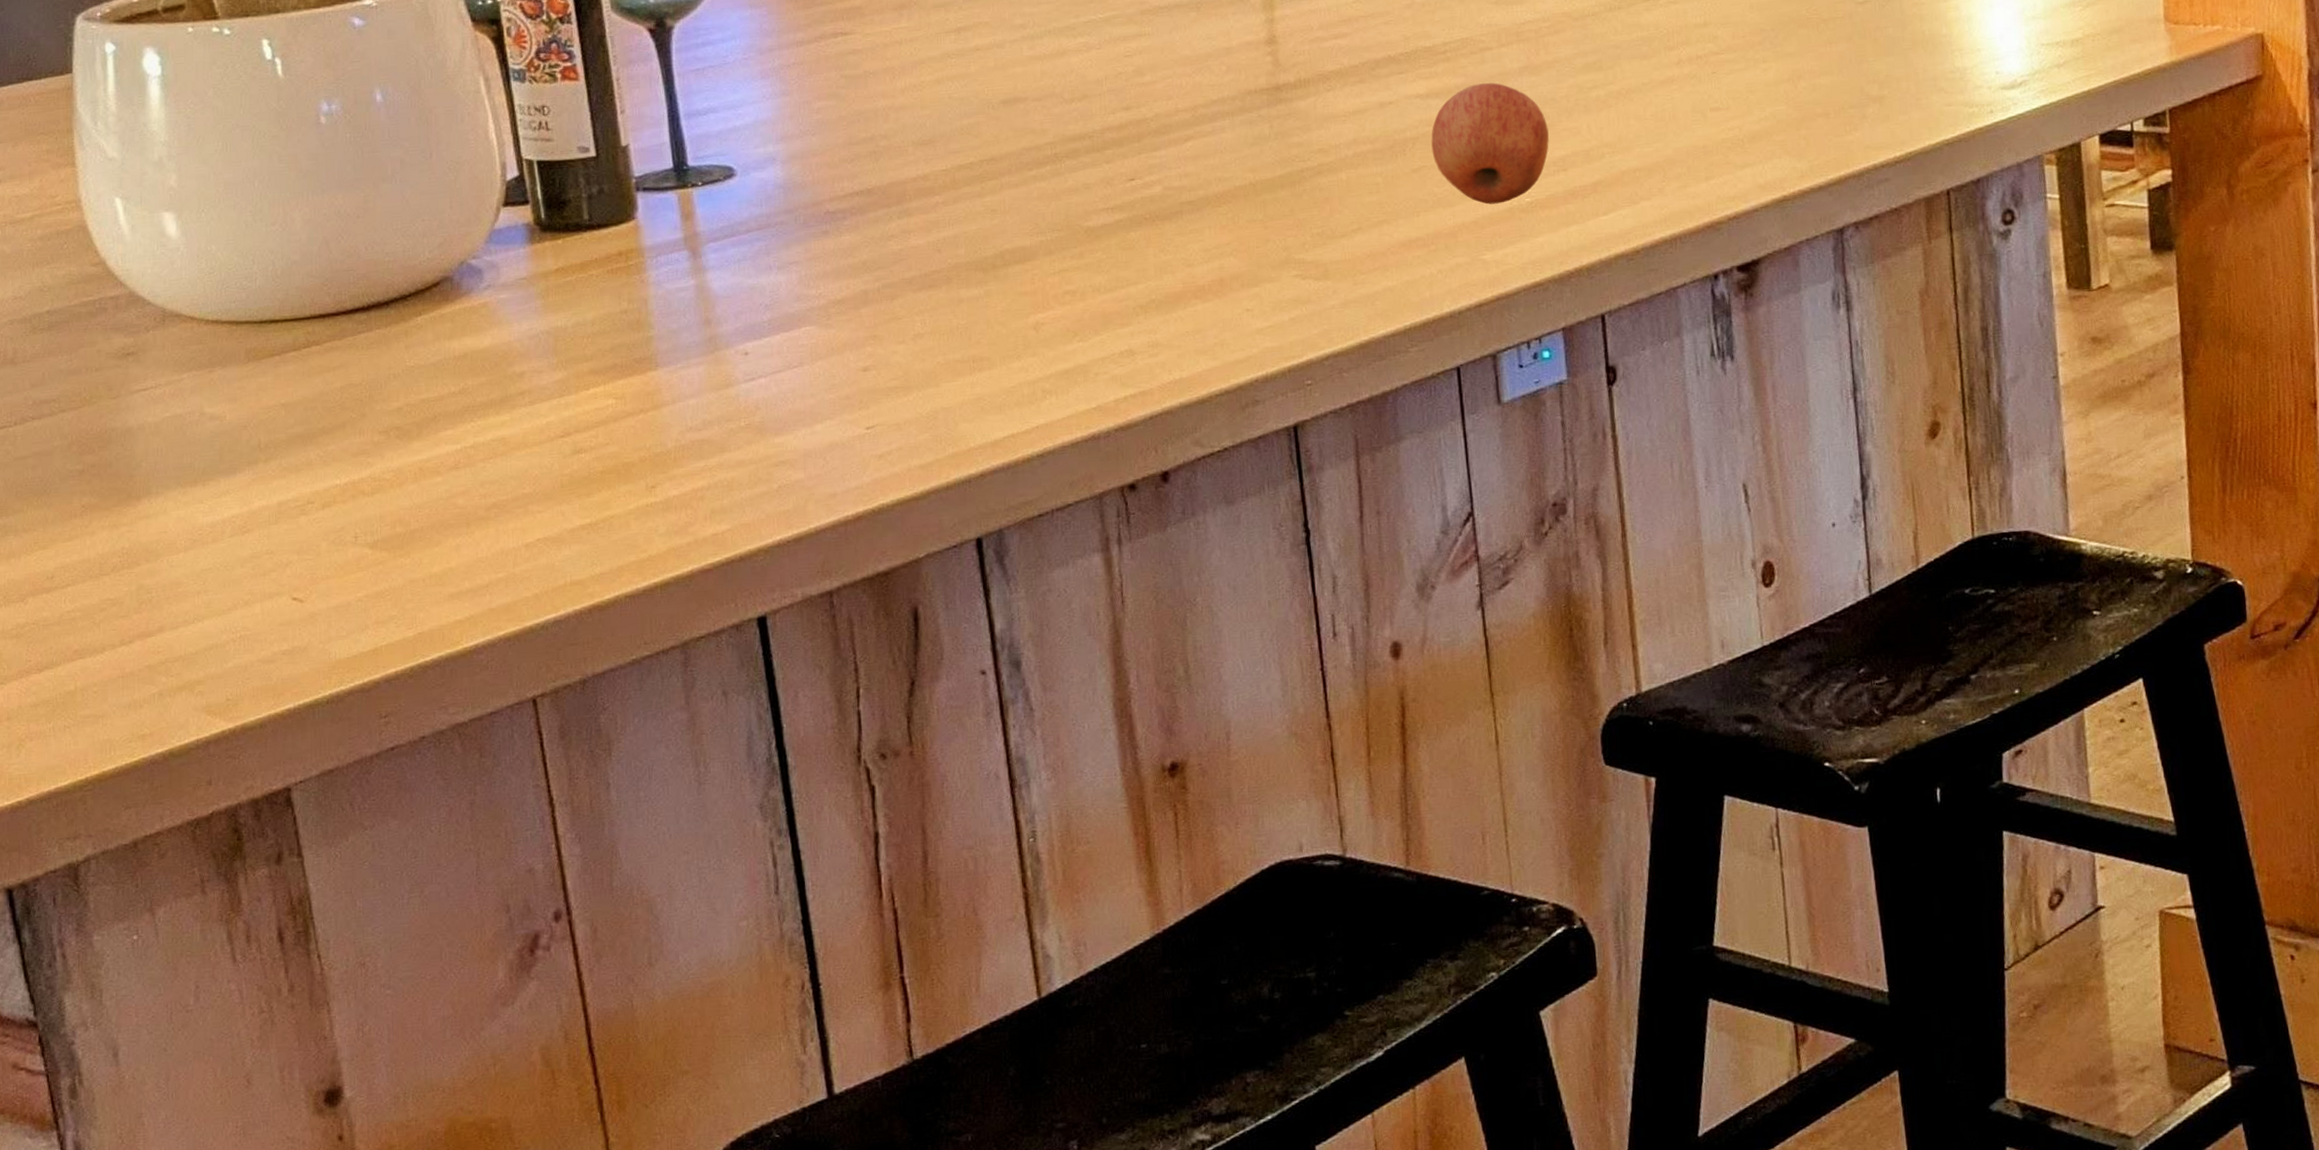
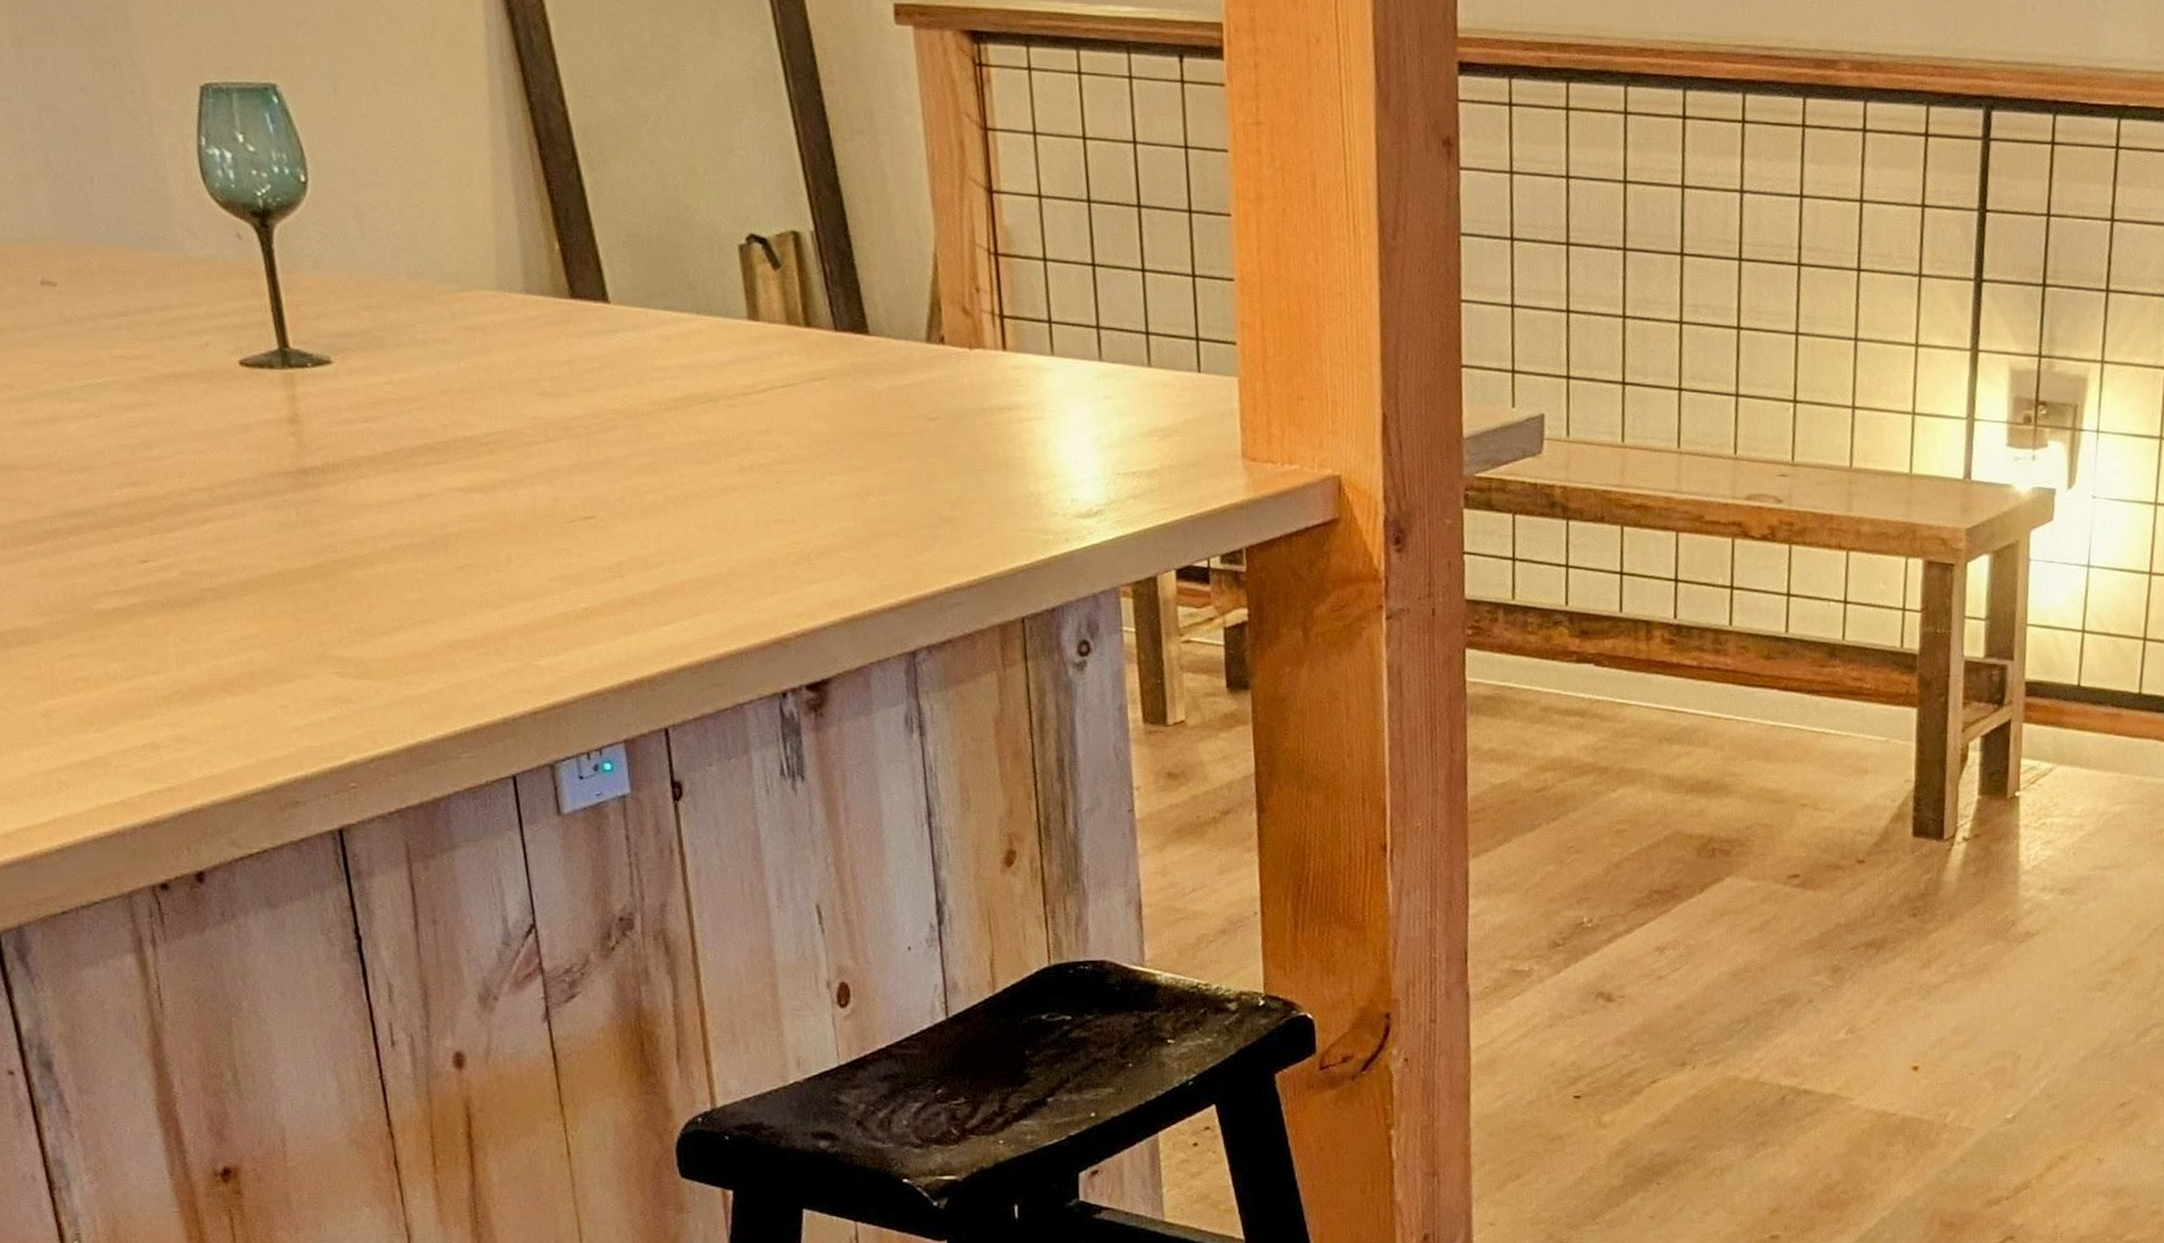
fruit: present [1431,83,1549,205] -> none [475,480,604,608]

